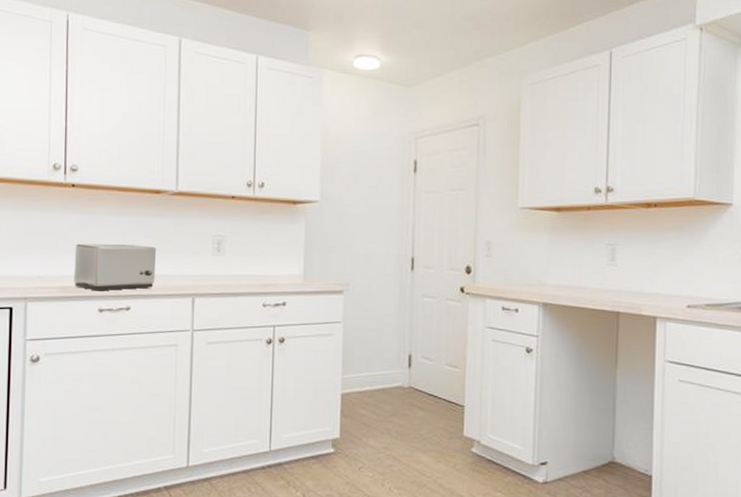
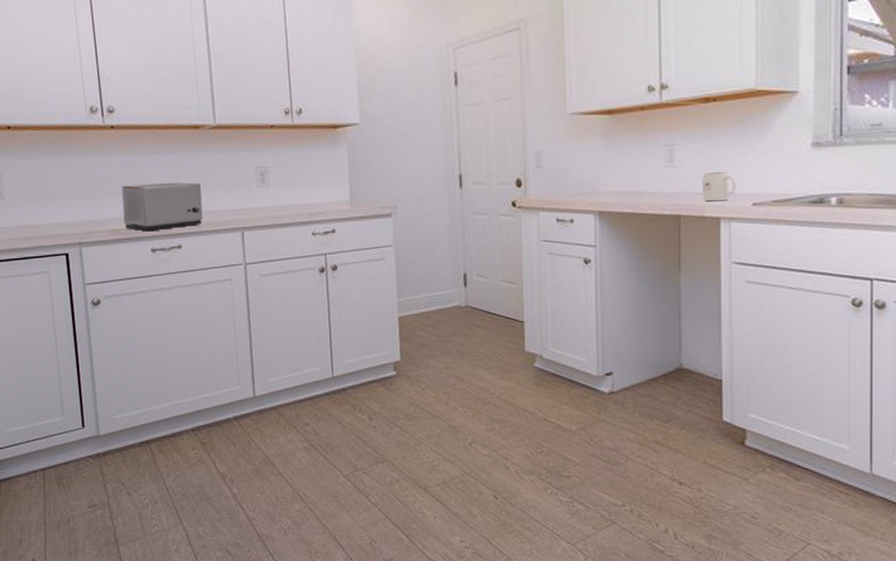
mug: none [641,272,673,302] -> present [702,171,736,202]

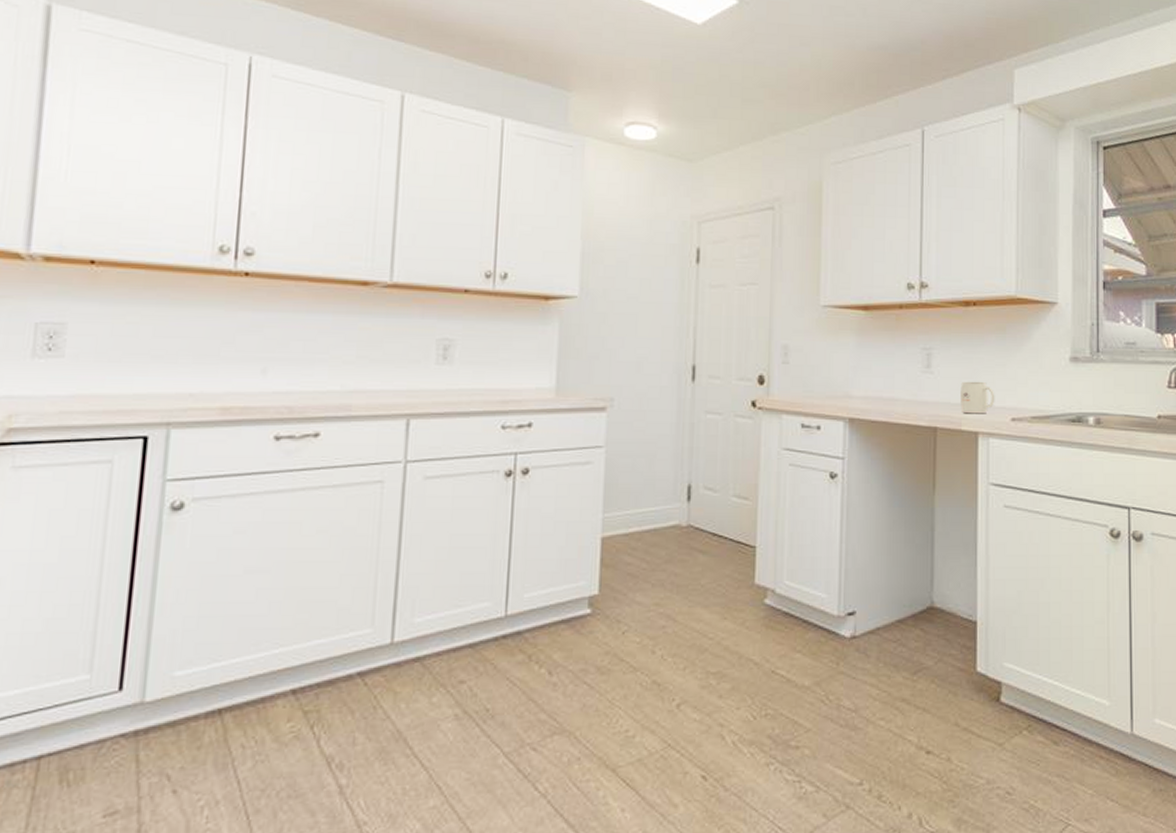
toaster: present [121,182,203,232] -> none [240,350,359,413]

